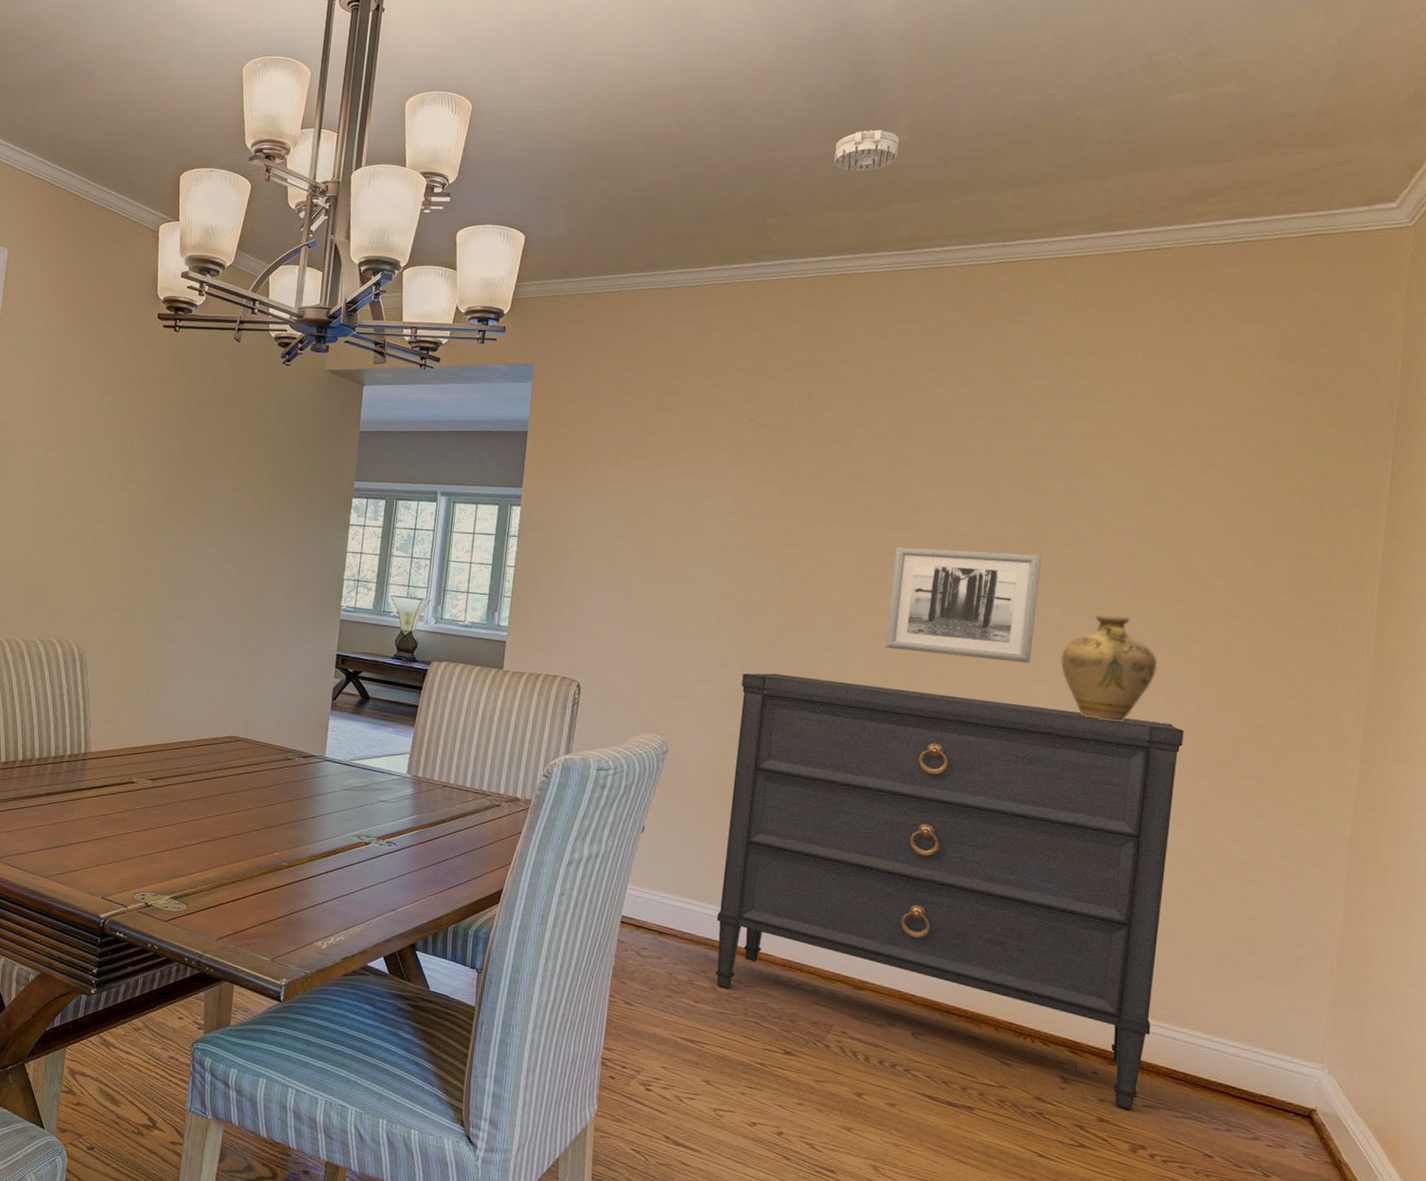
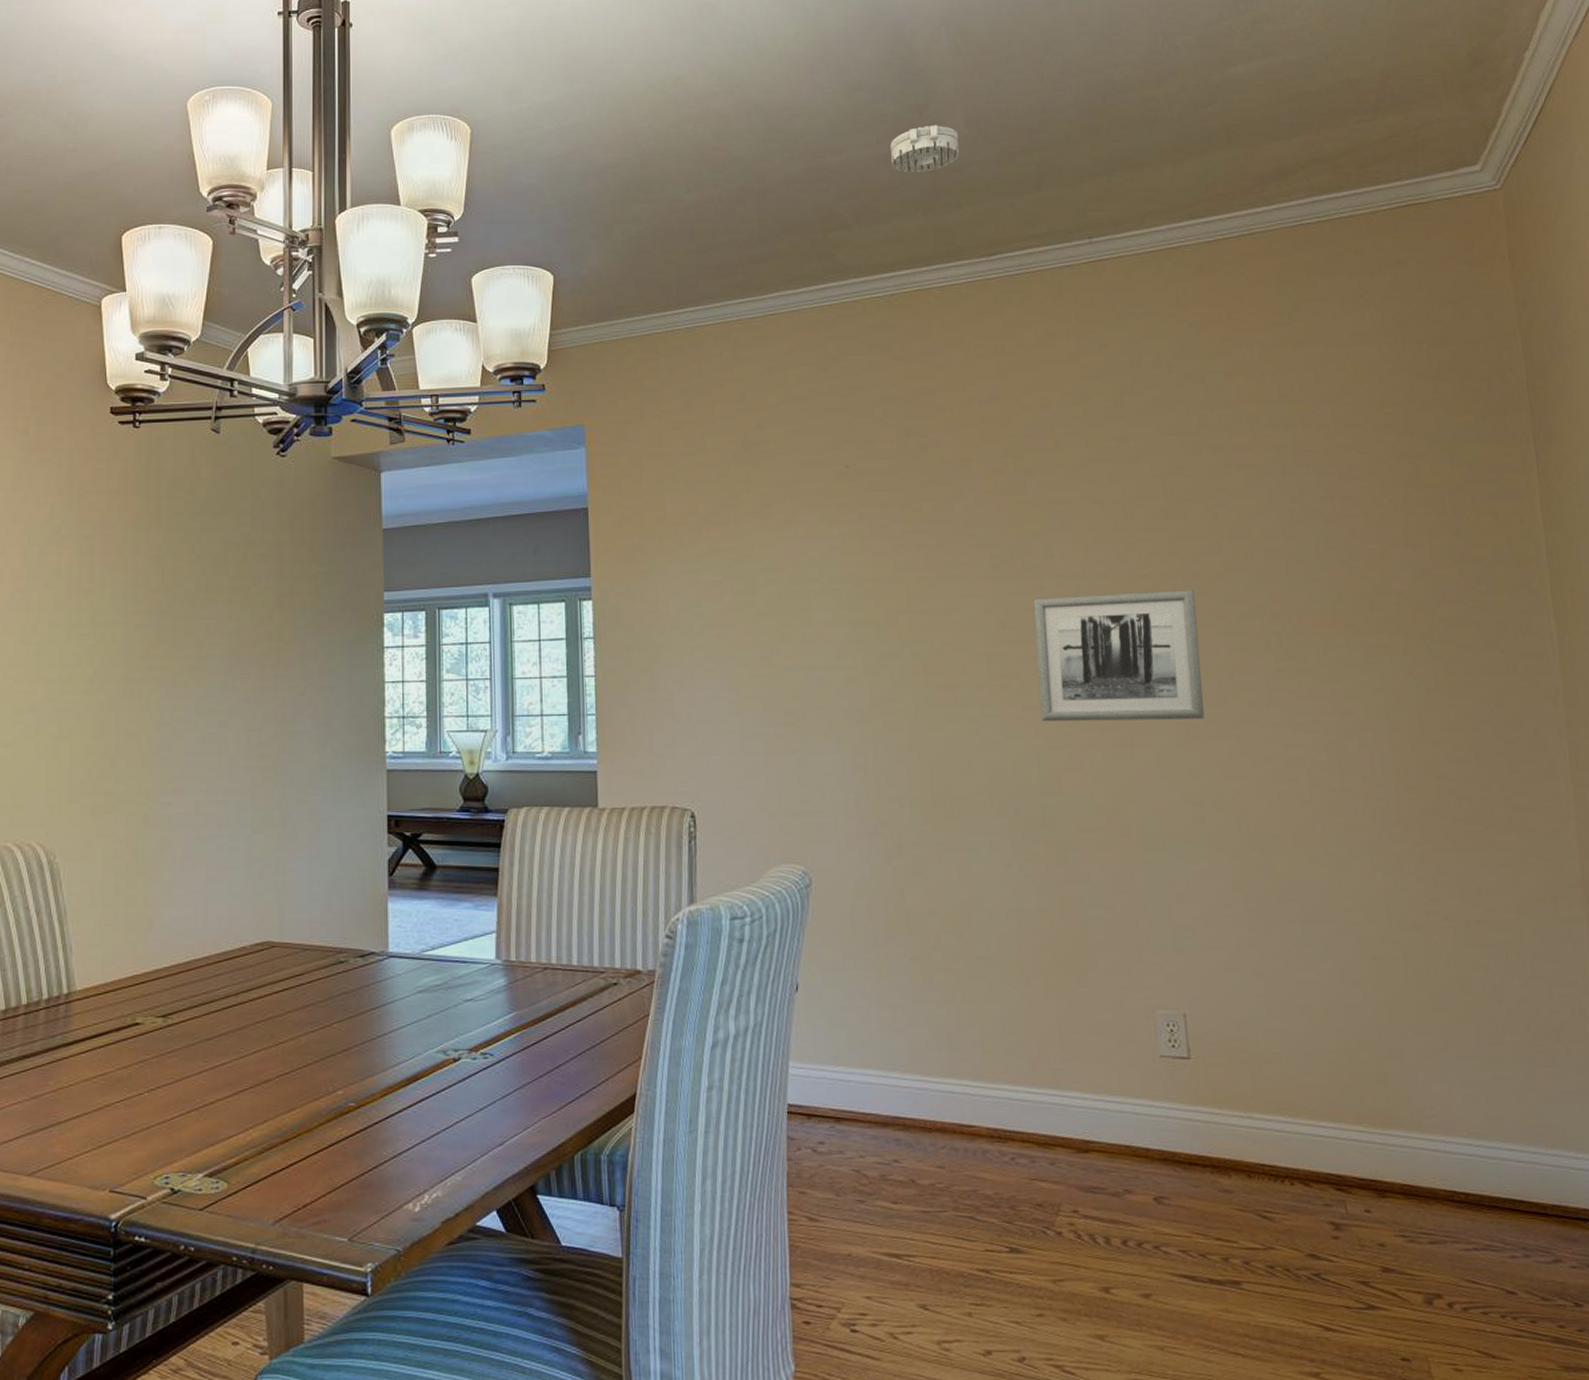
dresser: present [715,673,1184,1110] -> none [885,768,1420,1251]
jug: present [1060,615,1158,722] -> none [1236,652,1342,775]

